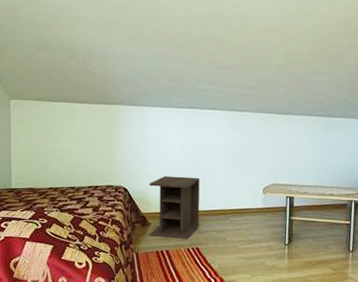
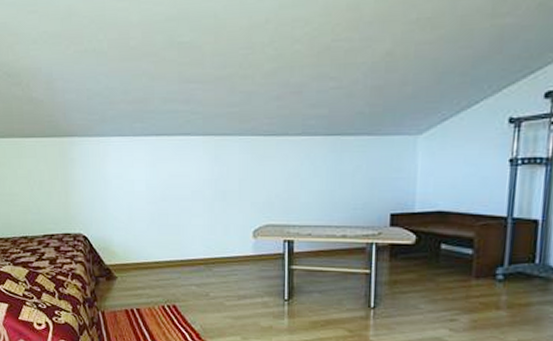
nightstand: present [149,176,200,239] -> none [113,220,175,295]

